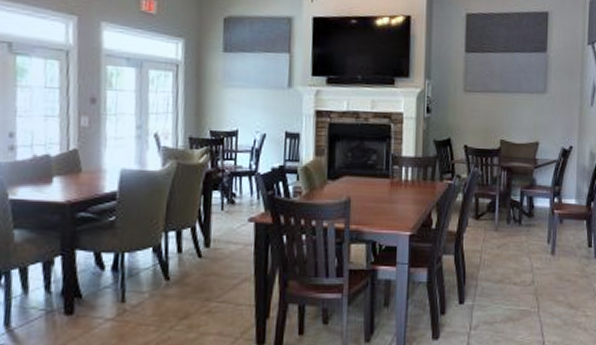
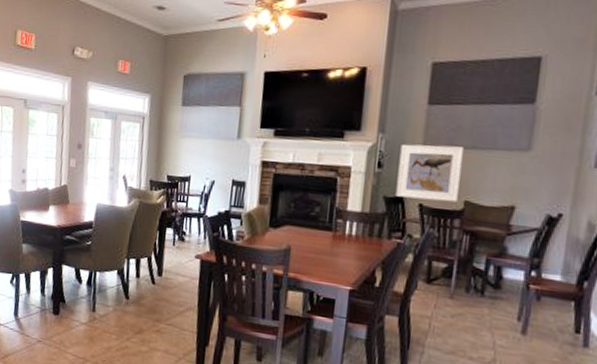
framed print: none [444,89,497,142] -> present [395,144,465,203]

